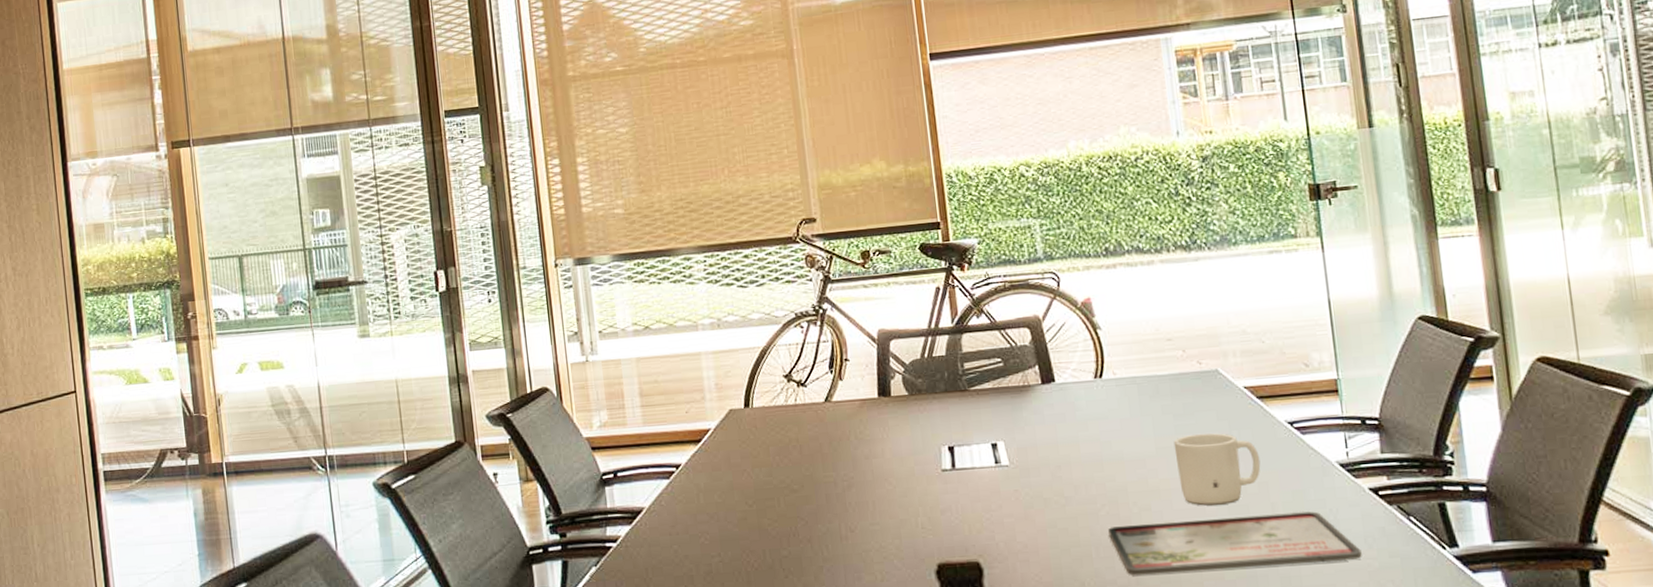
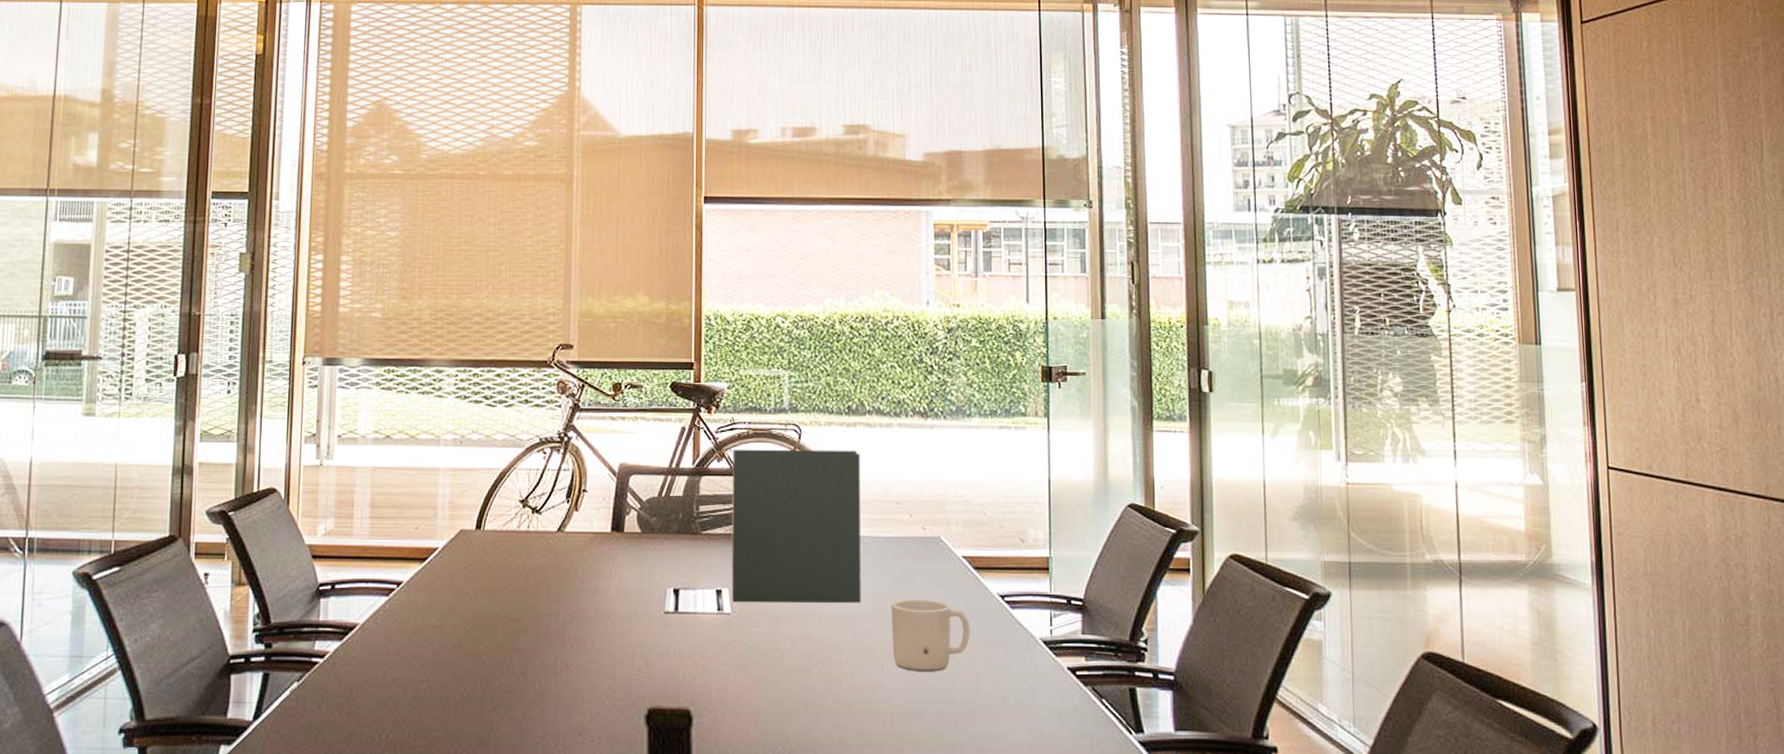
binder: none [991,291,1142,455] -> present [731,449,861,603]
tablet: present [1108,511,1362,576] -> none [819,684,1055,738]

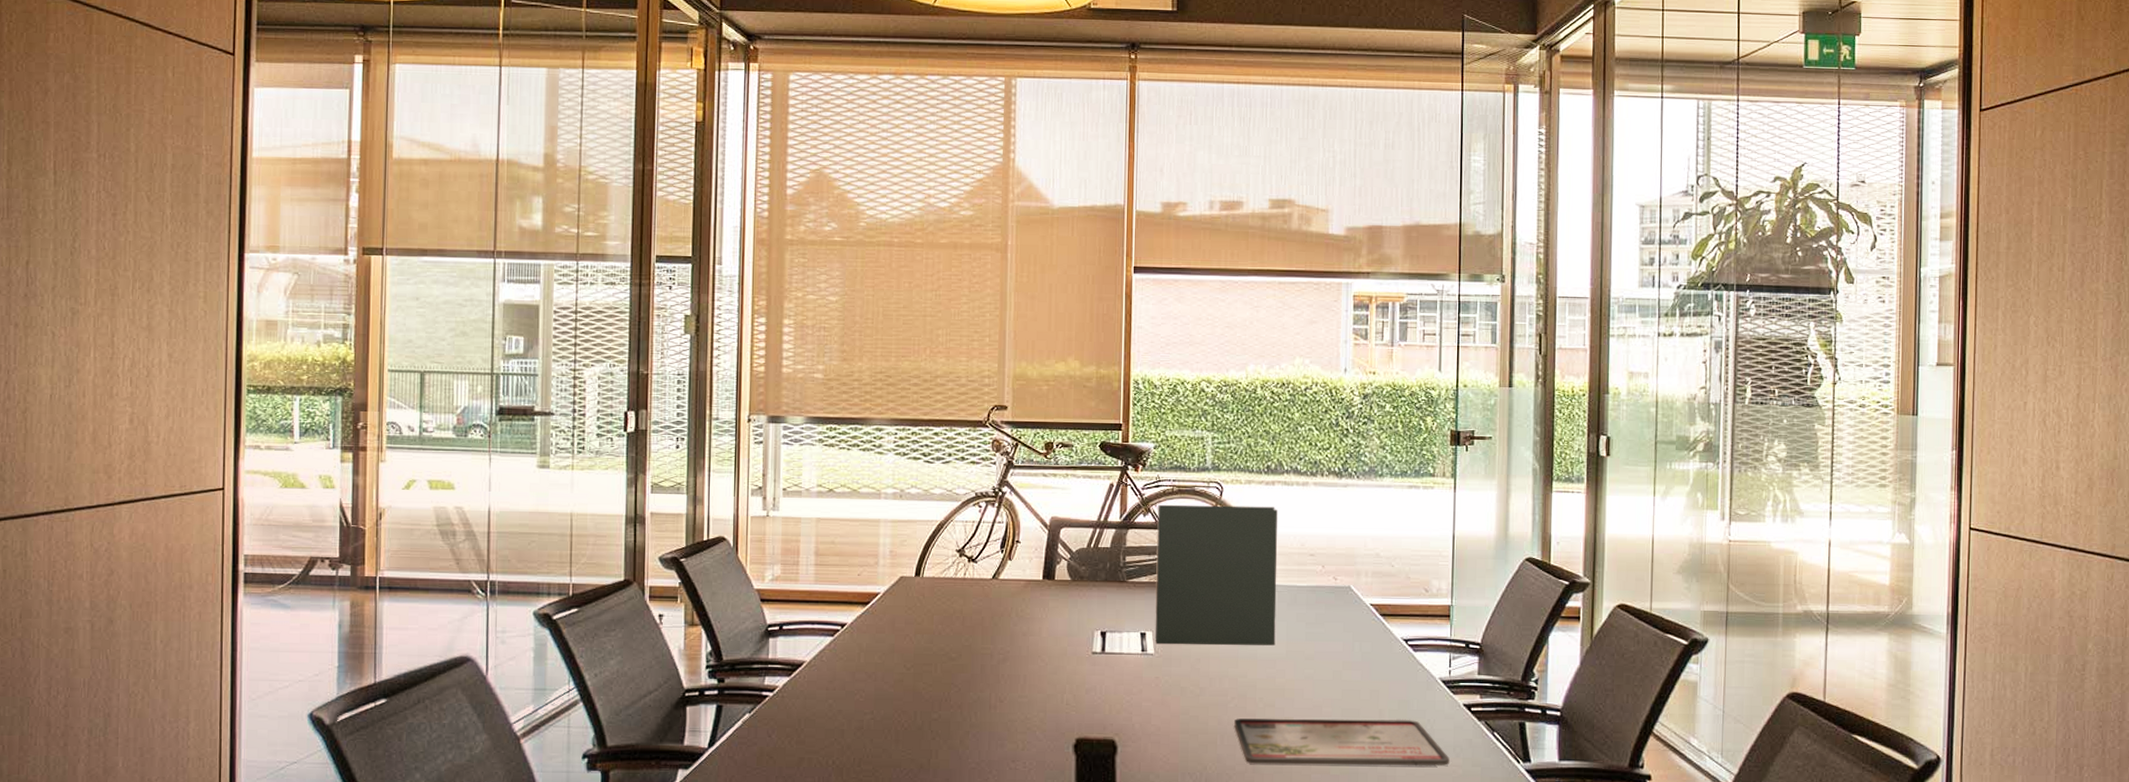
tablet: none [819,684,1055,738] -> present [1234,718,1449,766]
mug: present [891,598,970,672] -> none [1302,642,1375,707]

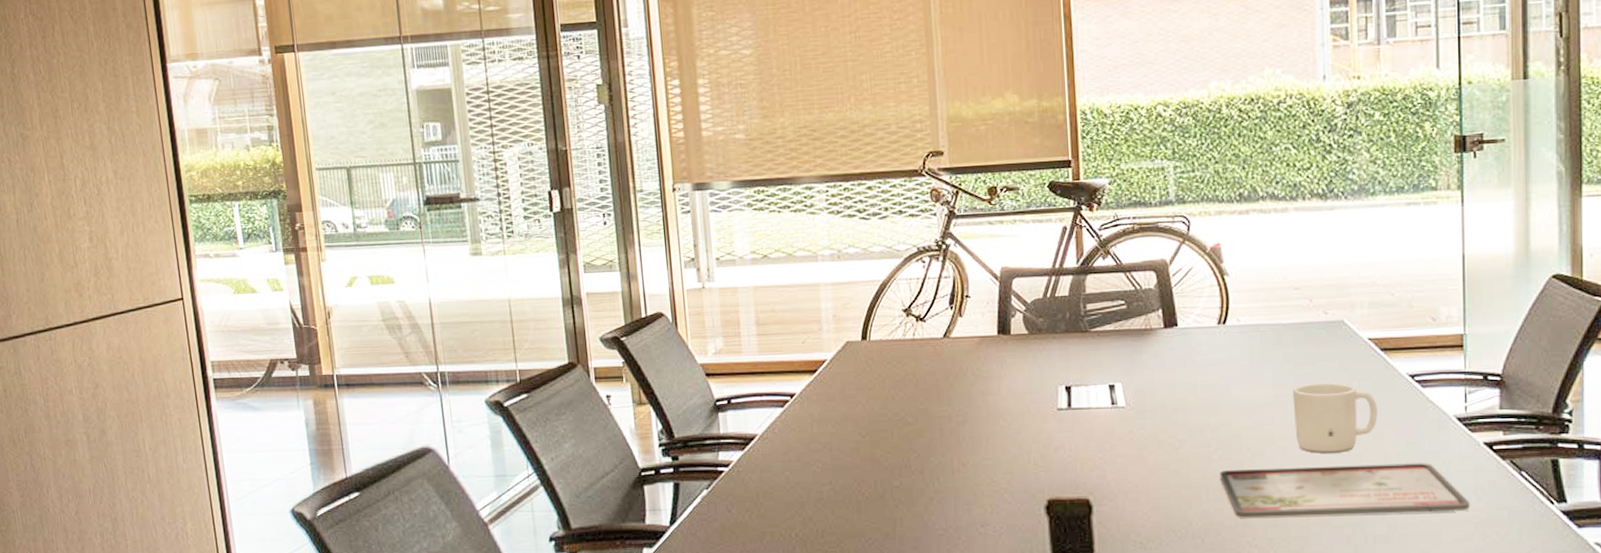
binder: present [1154,504,1278,645] -> none [1118,238,1261,397]
mug: none [1302,642,1375,707] -> present [1292,382,1378,454]

